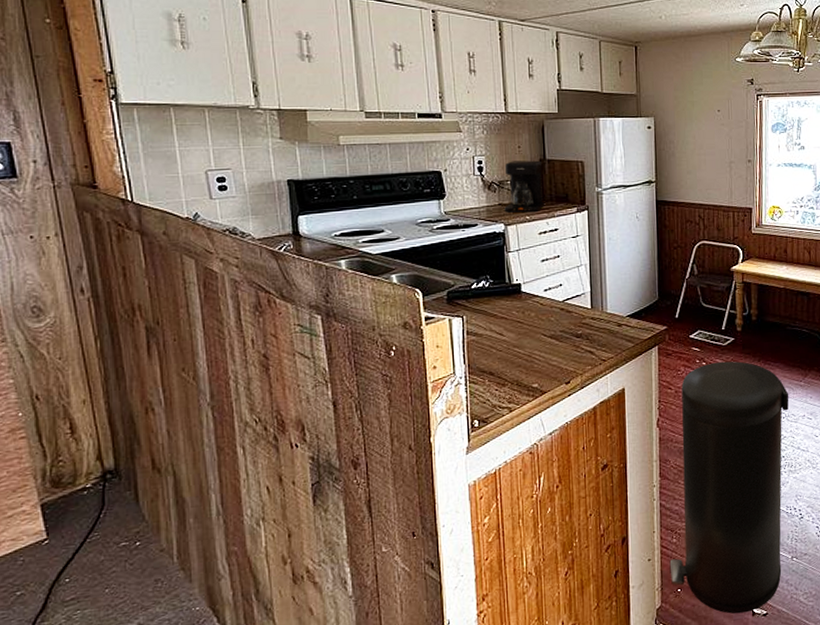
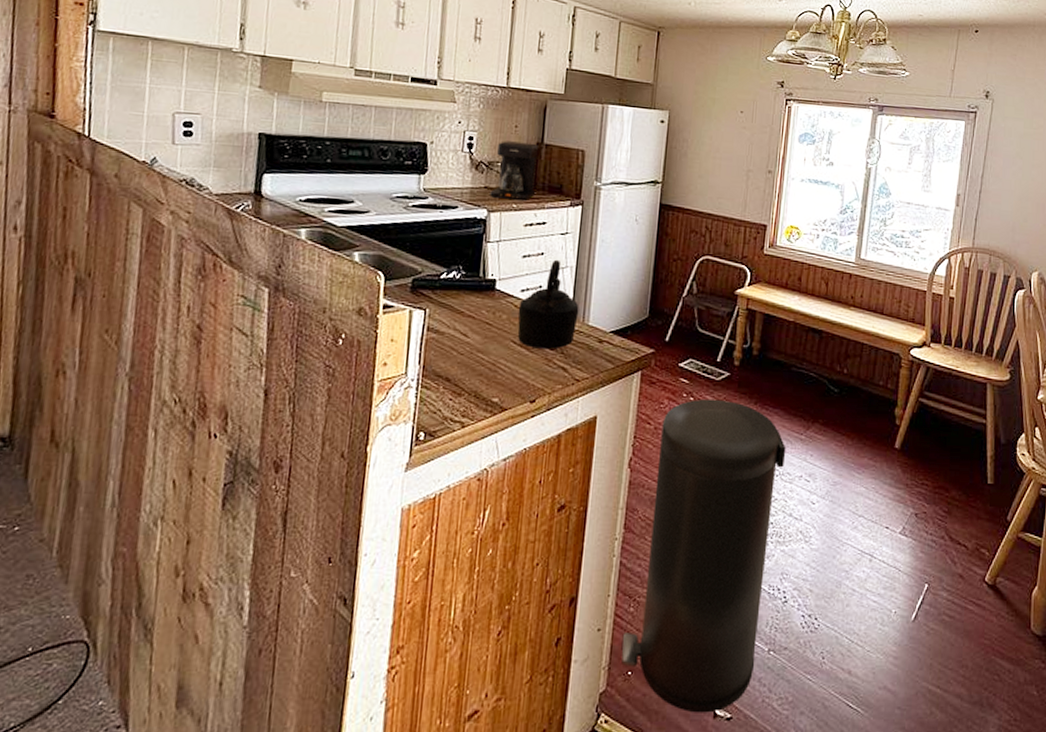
kettle: none [544,260,598,338] -> present [517,259,579,349]

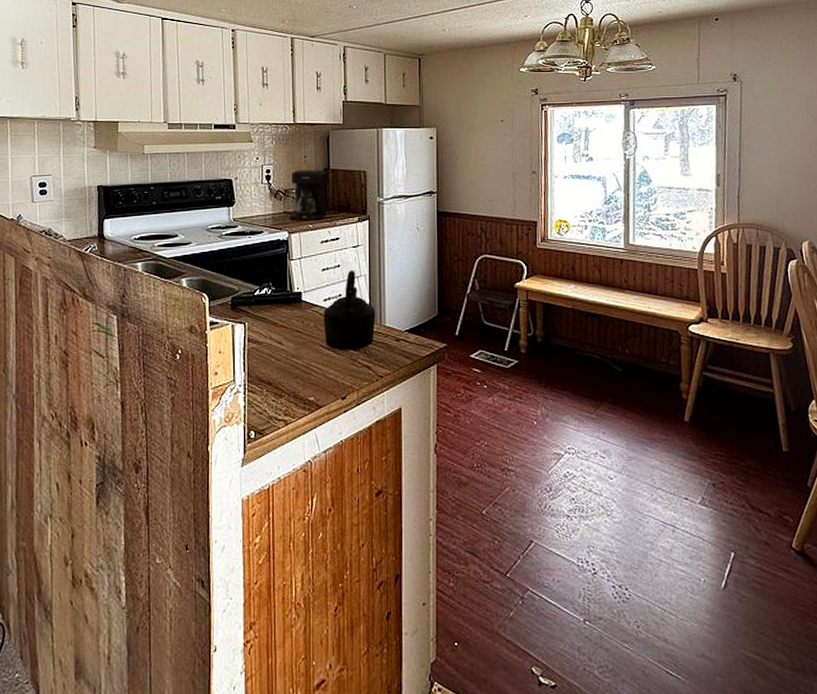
pedal bin: present [621,398,786,713] -> none [446,385,579,681]

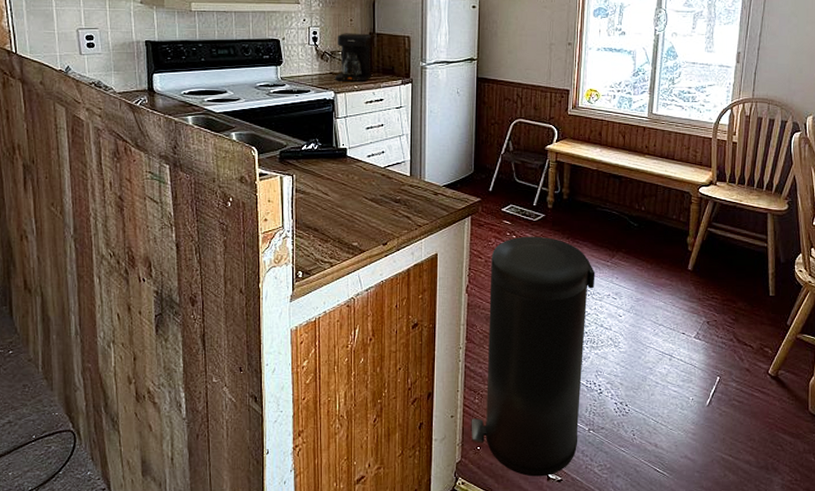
kettle: present [323,270,376,350] -> none [367,129,416,202]
pedal bin: none [446,385,579,681] -> present [471,236,596,477]

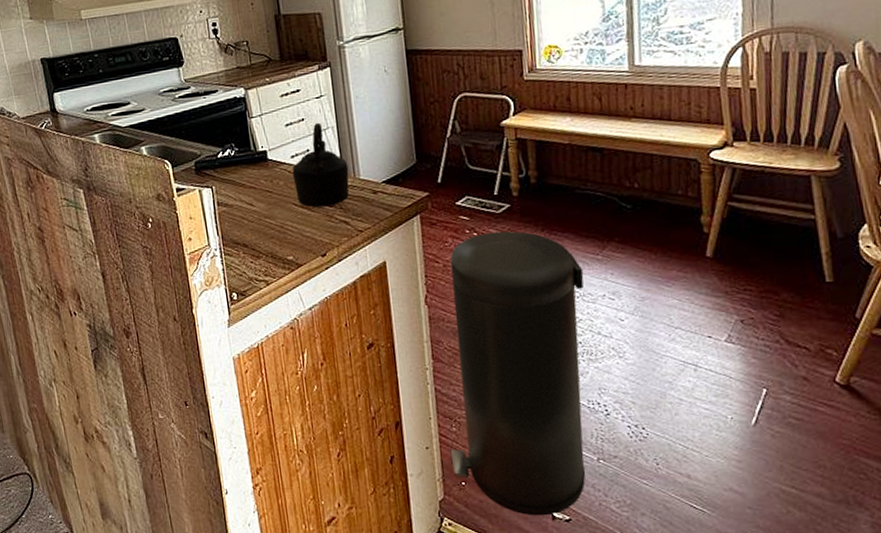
coffee maker: present [335,33,372,82] -> none [240,16,283,76]
kettle: none [367,129,416,202] -> present [292,122,349,207]

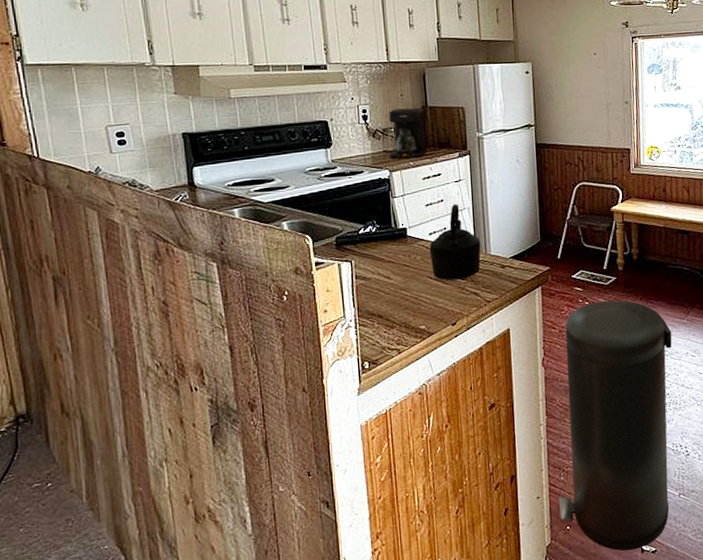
coffee maker: none [240,16,283,76] -> present [389,107,427,159]

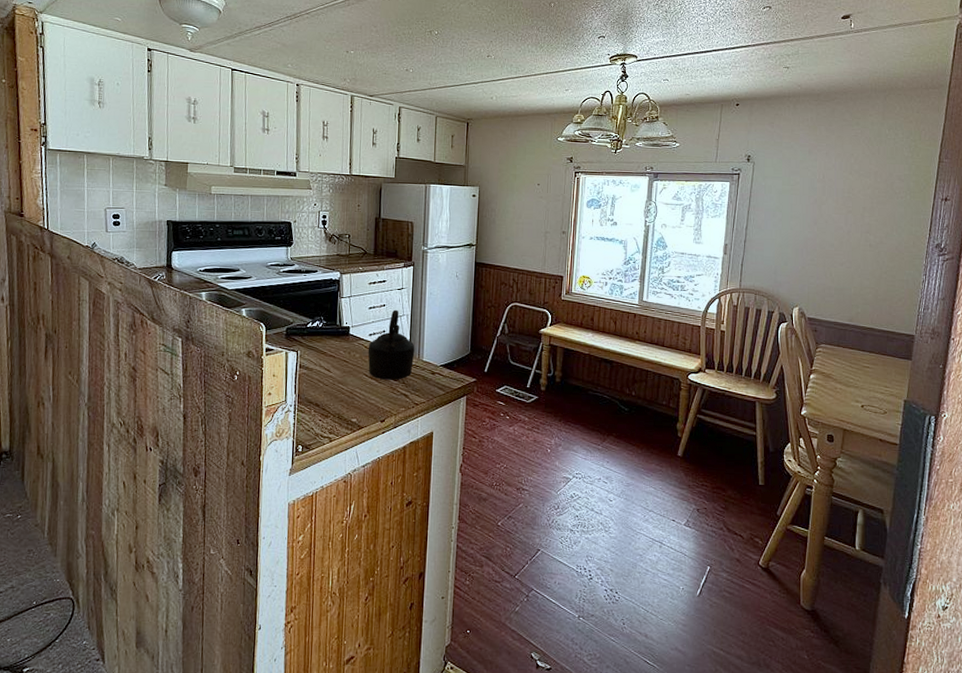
coffee maker: present [389,107,427,159] -> none [341,217,378,264]
pedal bin: present [558,300,672,551] -> none [461,417,587,664]

